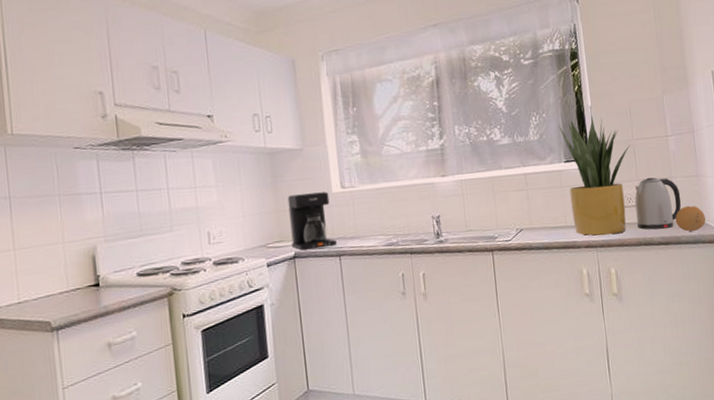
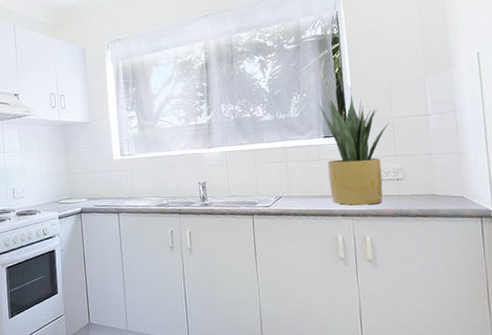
coffee maker: present [287,191,337,252] -> none [76,158,116,208]
kettle: present [634,177,682,230] -> none [392,153,441,203]
fruit: present [675,205,706,232] -> none [434,181,467,206]

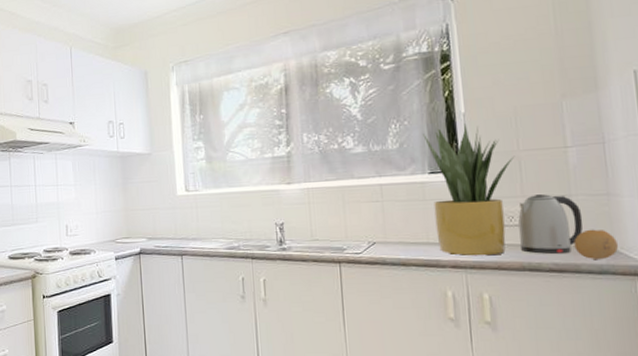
kettle: none [392,153,441,203] -> present [518,194,583,255]
fruit: none [434,181,467,206] -> present [574,229,619,261]

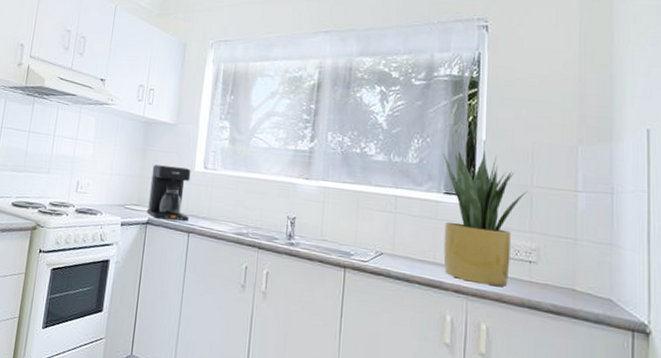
coffee maker: none [136,194,179,249] -> present [146,164,191,222]
kettle: present [518,194,583,255] -> none [522,232,585,298]
fruit: present [574,229,619,261] -> none [574,276,617,309]

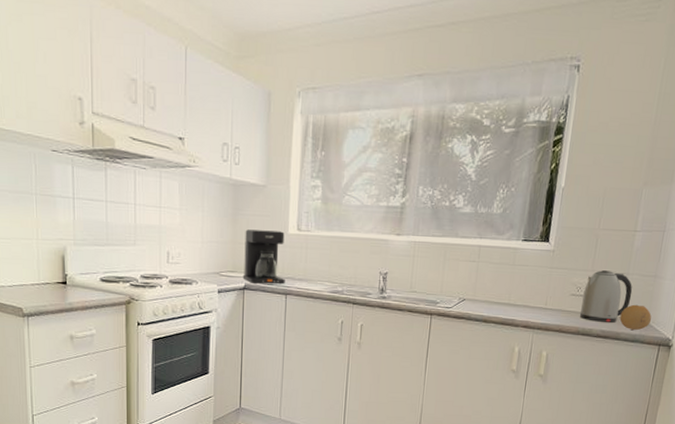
planter: present [443,151,528,287] -> none [516,198,595,320]
kettle: none [522,232,585,298] -> present [579,270,633,324]
fruit: none [574,276,617,309] -> present [619,304,652,331]

